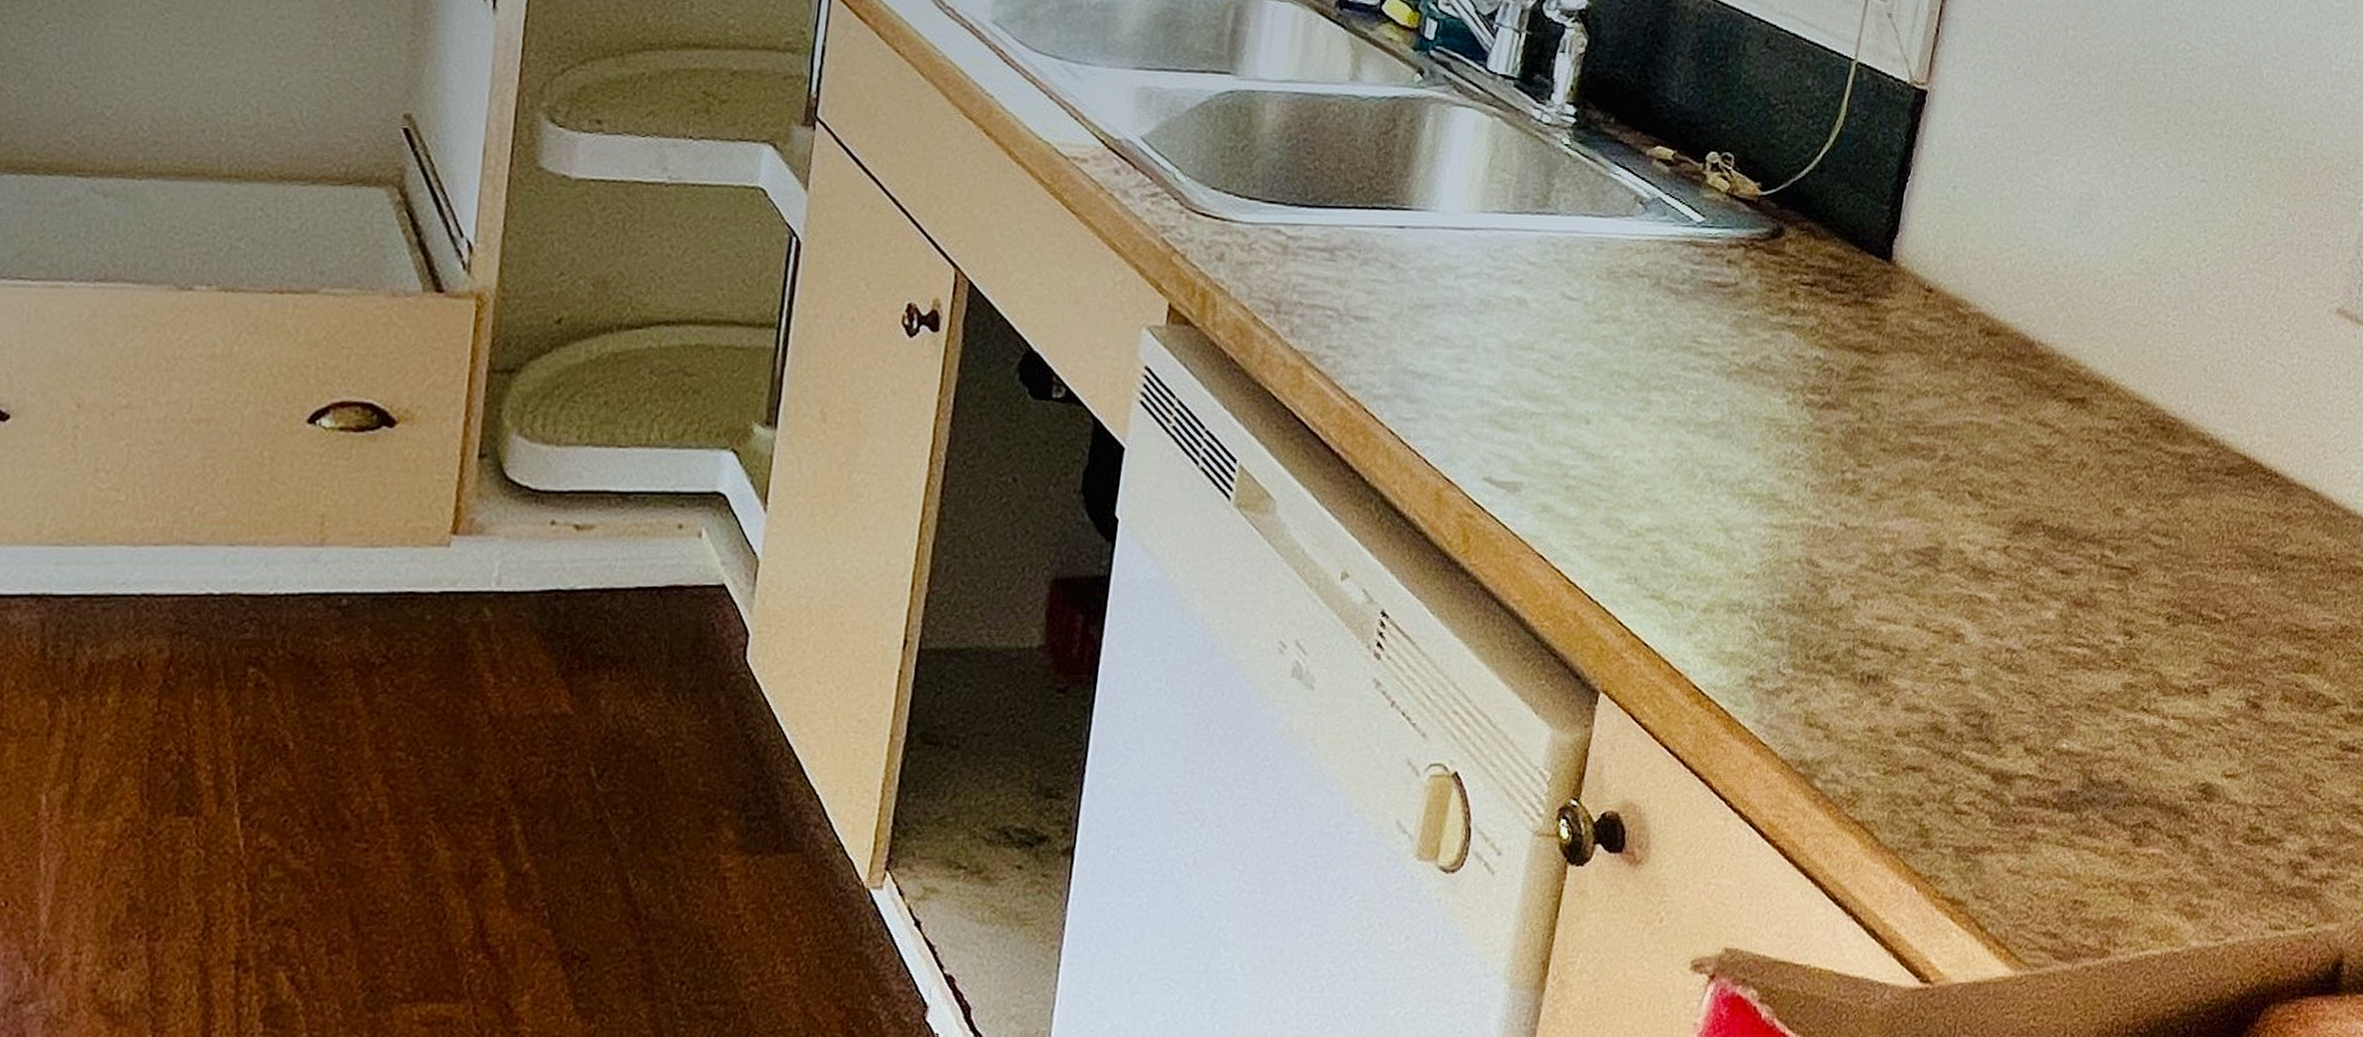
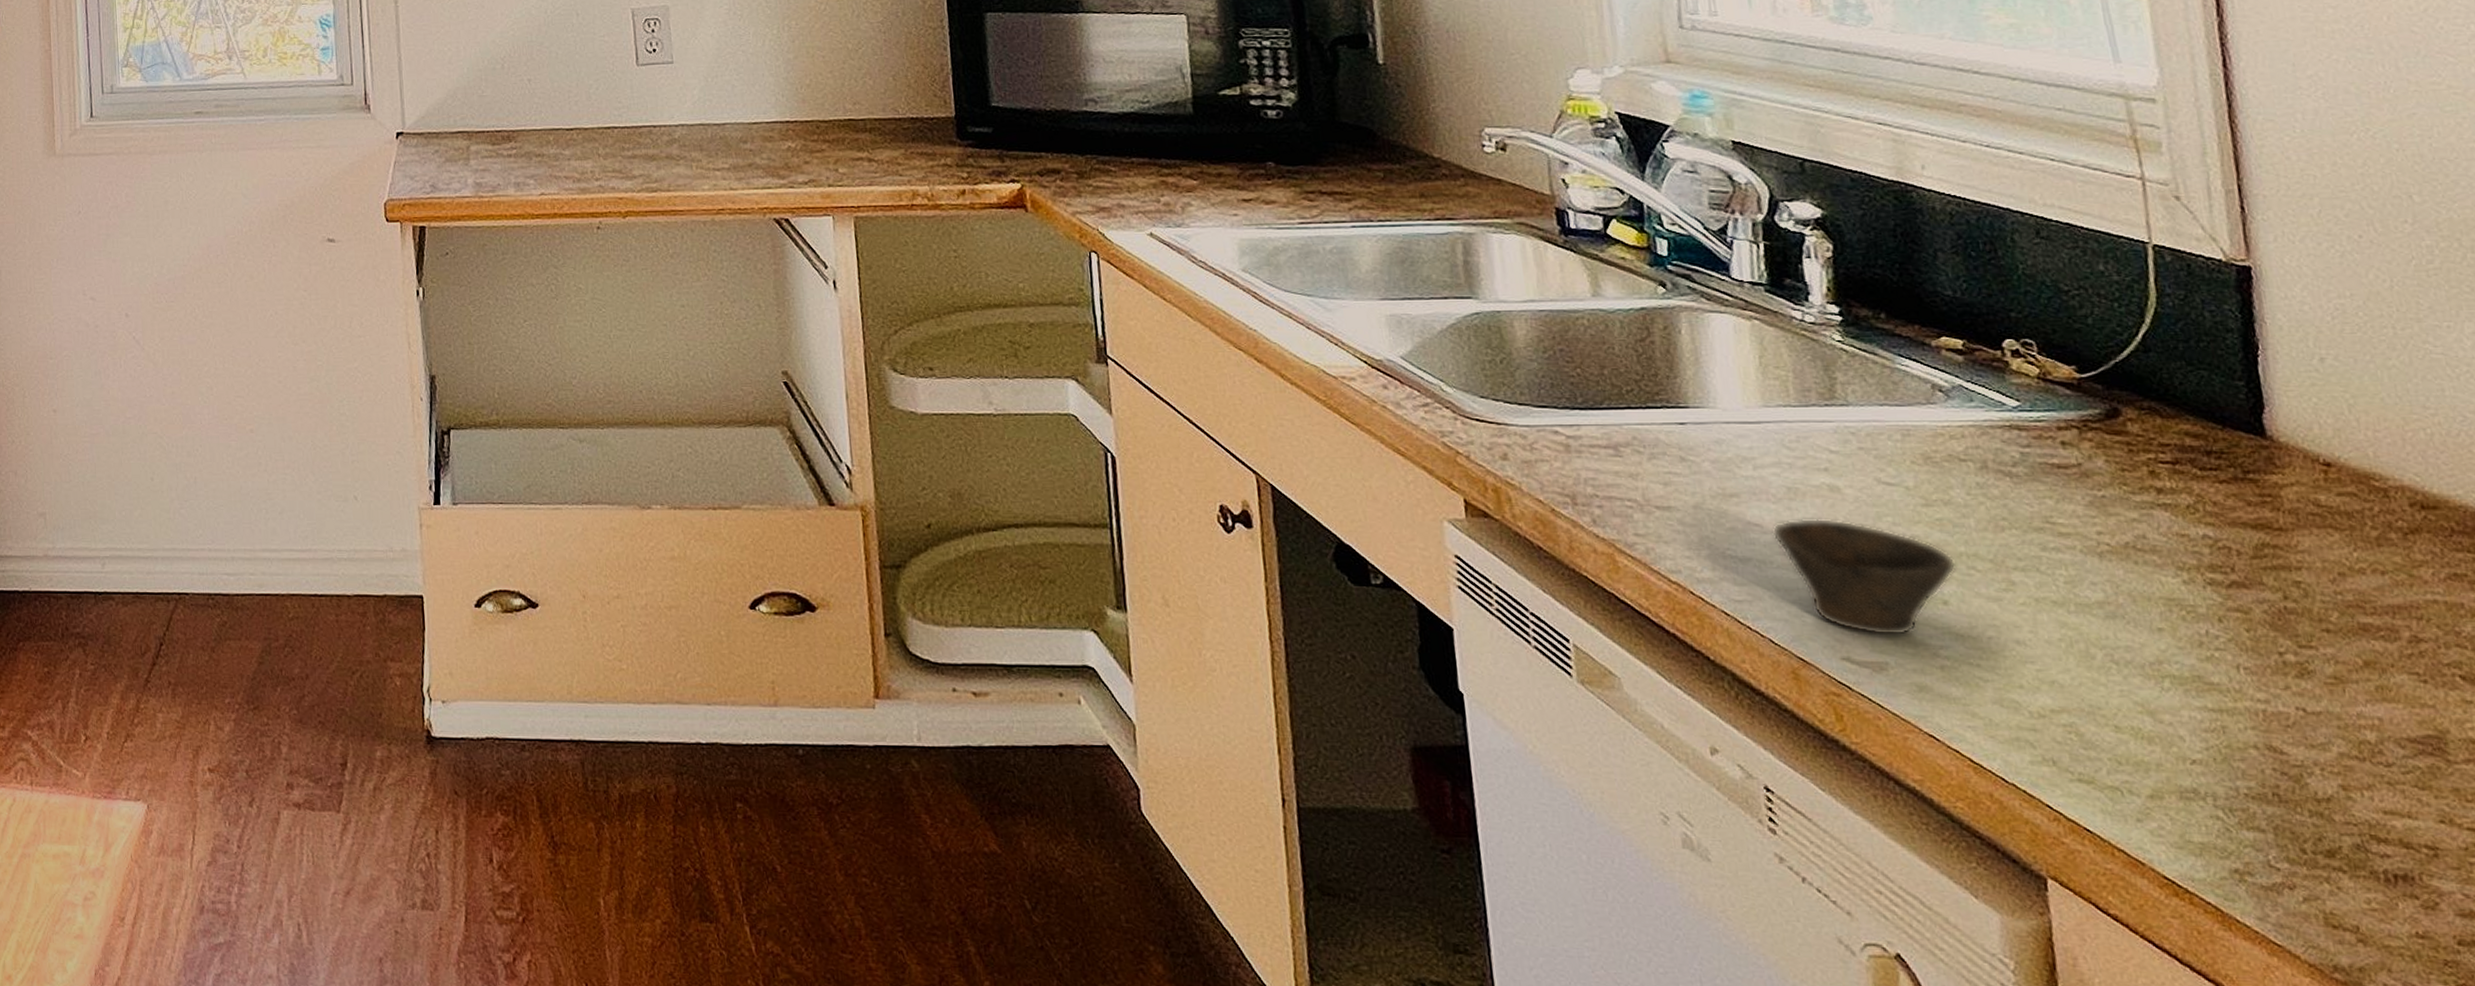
cup: none [1454,332,1608,456] -> present [1771,518,1957,636]

